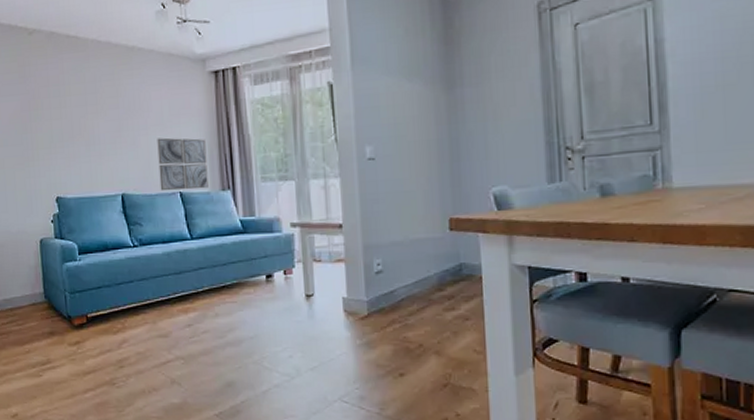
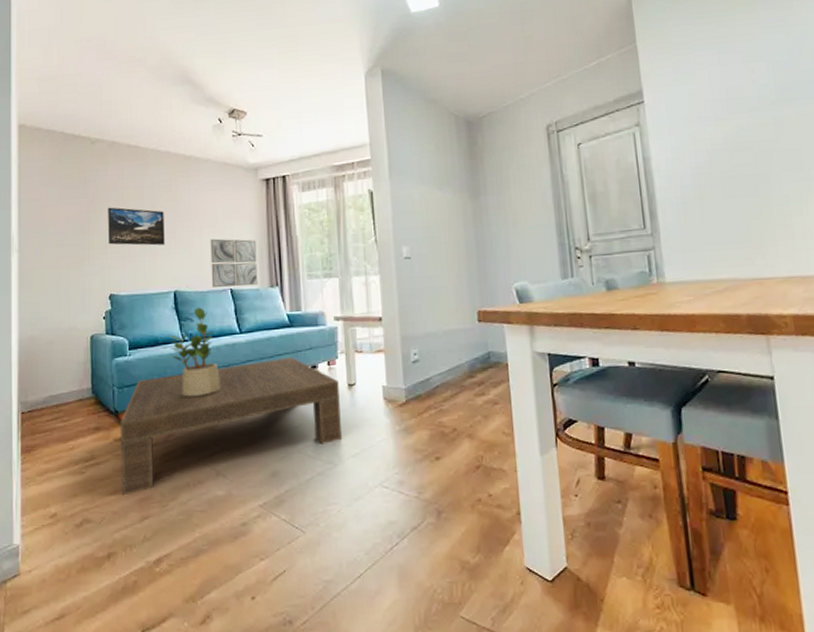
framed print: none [50,104,110,146] -> present [108,207,165,246]
coffee table: none [73,264,299,400] -> present [120,356,342,496]
potted plant: none [118,211,173,304] -> present [169,307,221,397]

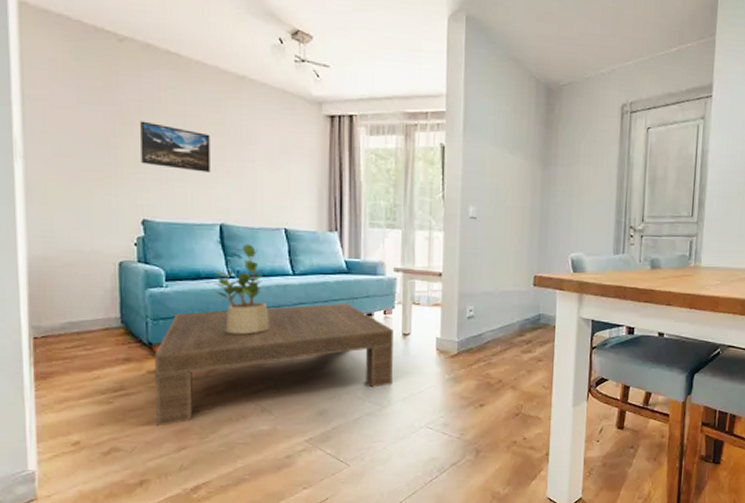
wall art: present [210,238,258,288] -> none [264,173,316,228]

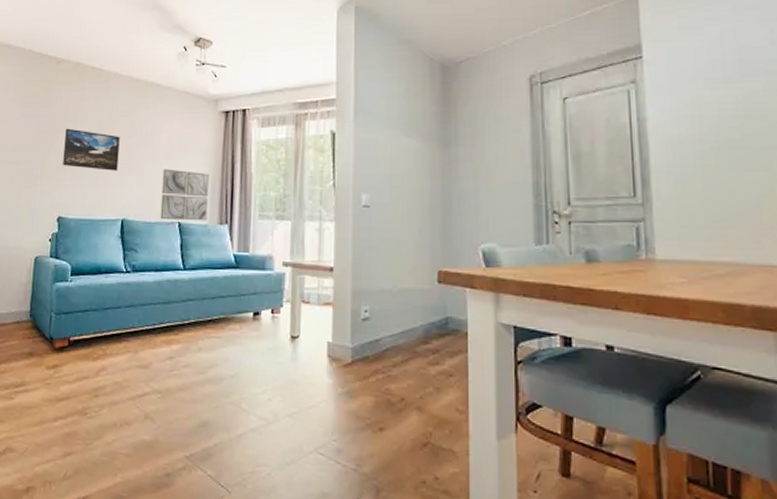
coffee table: present [154,303,393,427] -> none [47,300,281,428]
potted plant: present [212,243,269,335] -> none [111,238,159,332]
wall art: none [264,173,316,228] -> present [160,169,209,221]

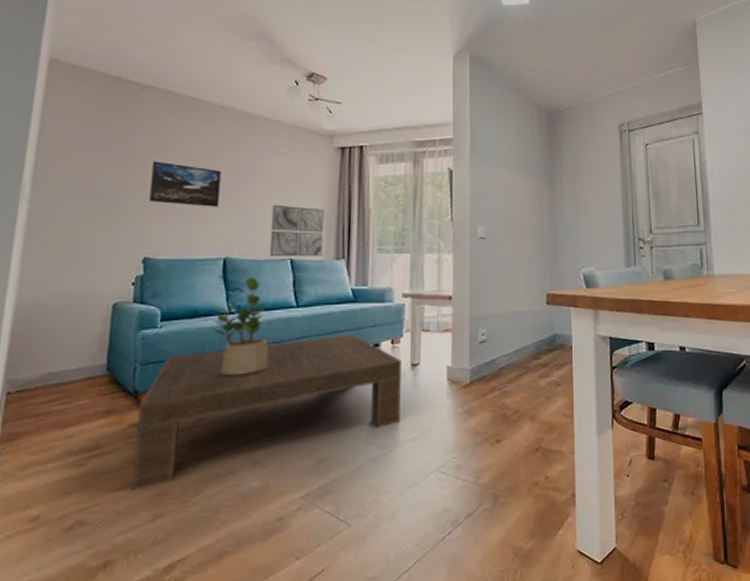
coffee table: none [47,300,281,428] -> present [130,334,401,491]
potted plant: none [111,238,159,332] -> present [212,277,269,376]

